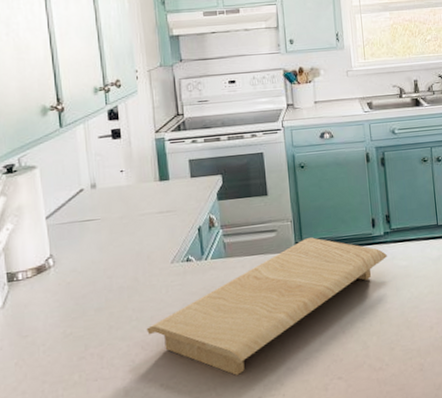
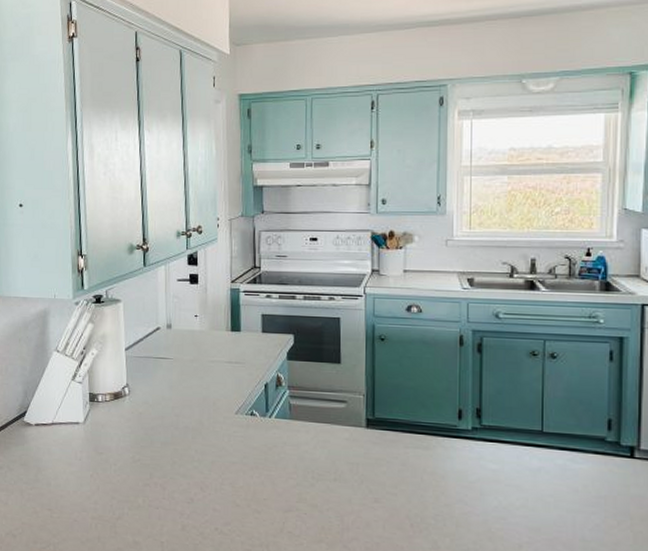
cutting board: present [146,237,387,375] -> none [206,416,473,539]

